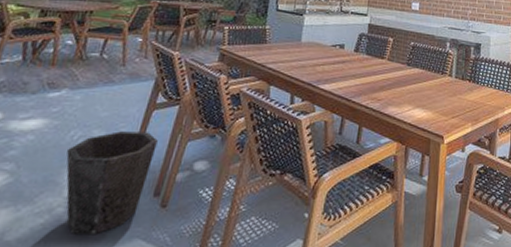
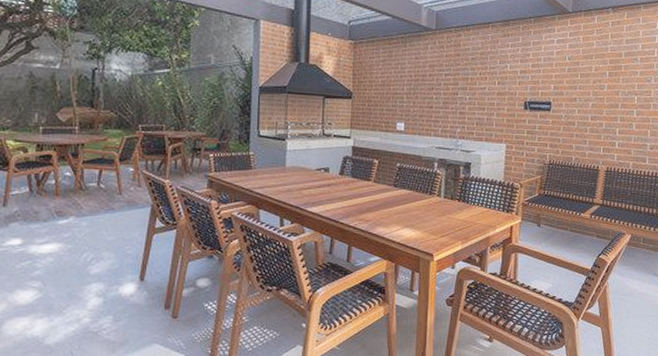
waste bin: present [66,131,158,234] -> none [84,253,161,340]

